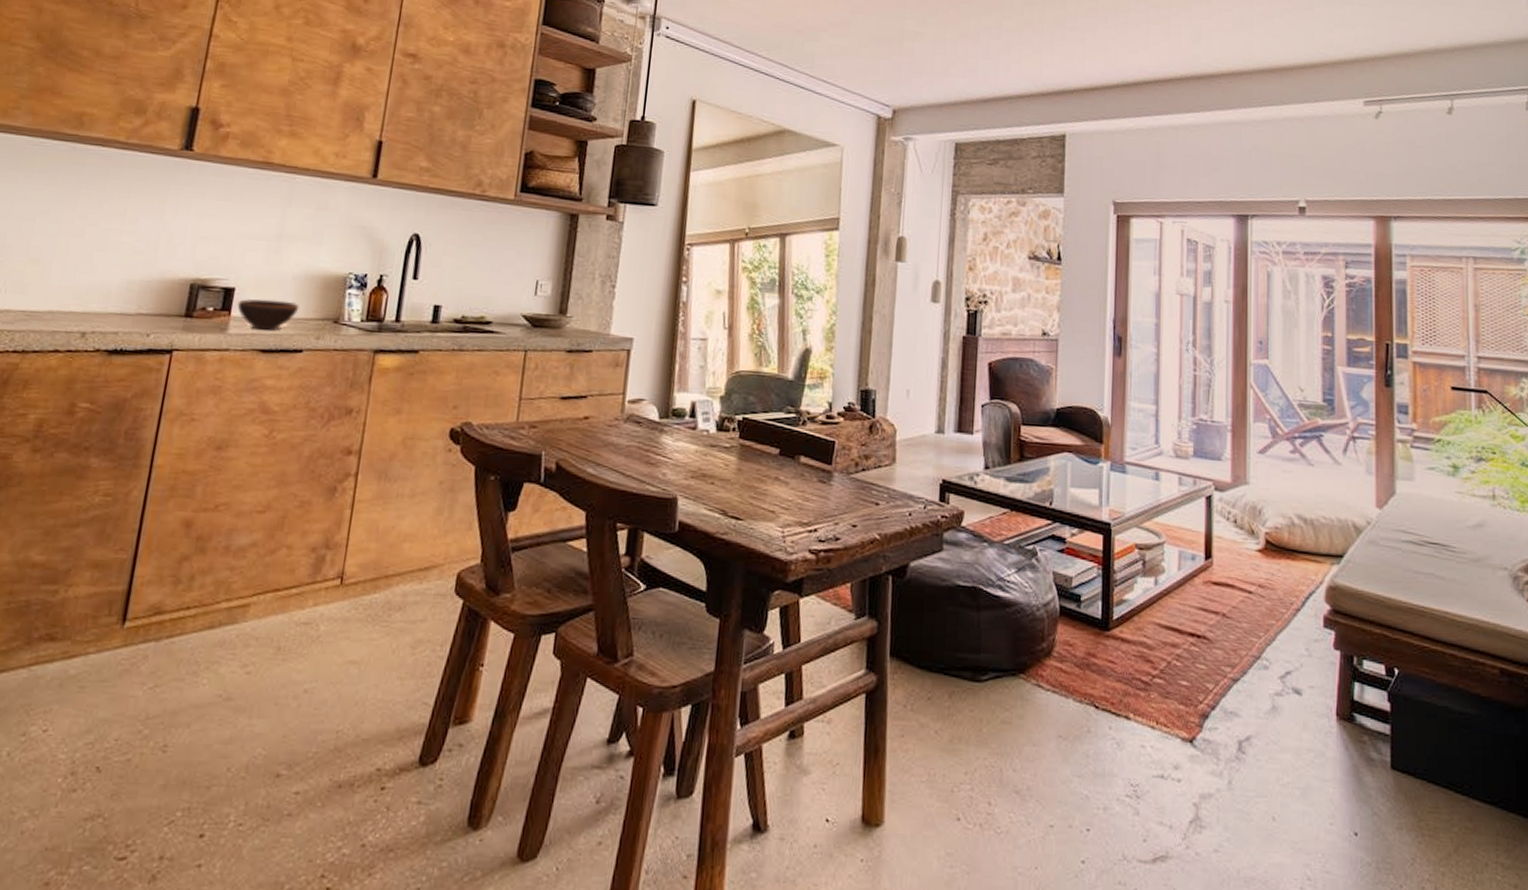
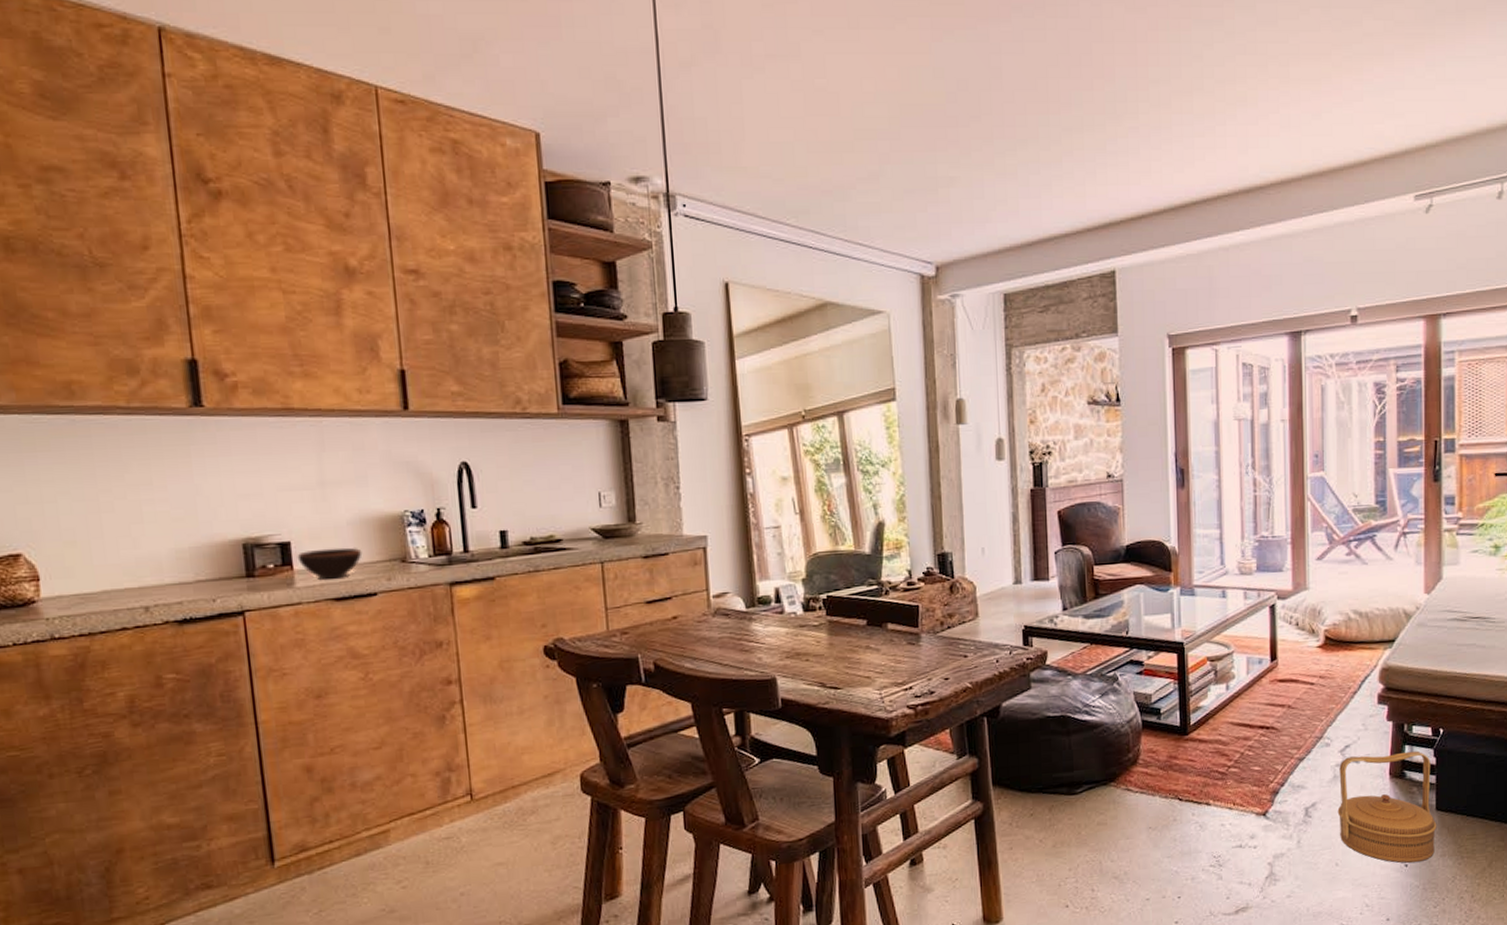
woven basket: none [1276,686,1392,832] -> present [1337,750,1437,863]

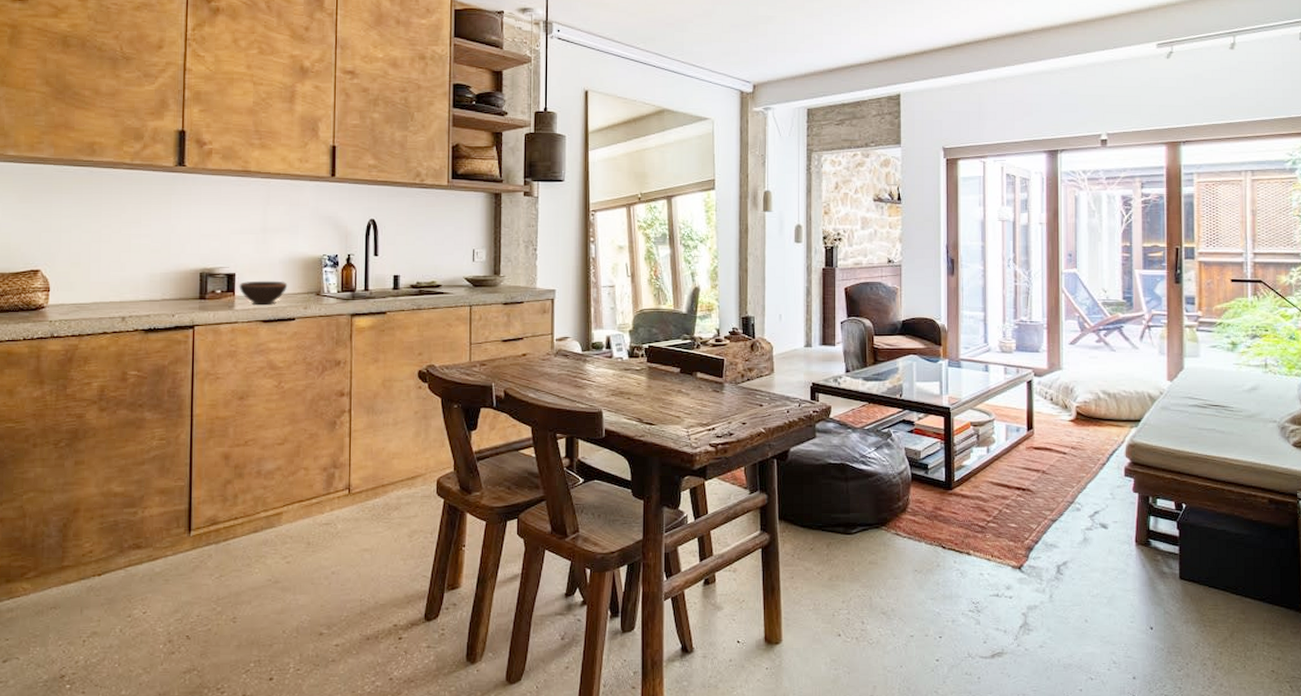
woven basket: present [1337,750,1437,863] -> none [1087,522,1180,626]

